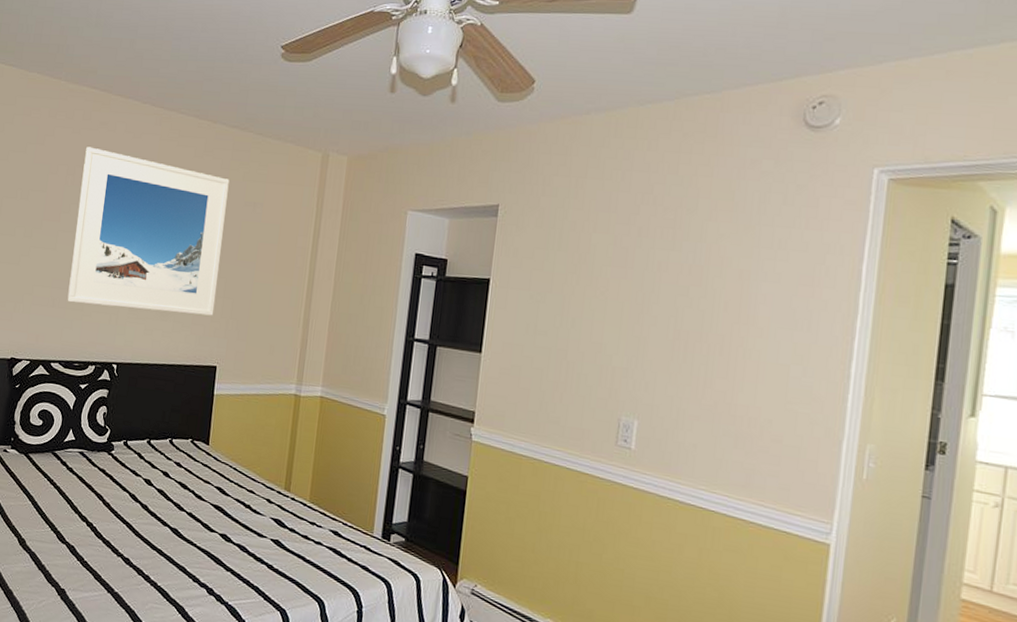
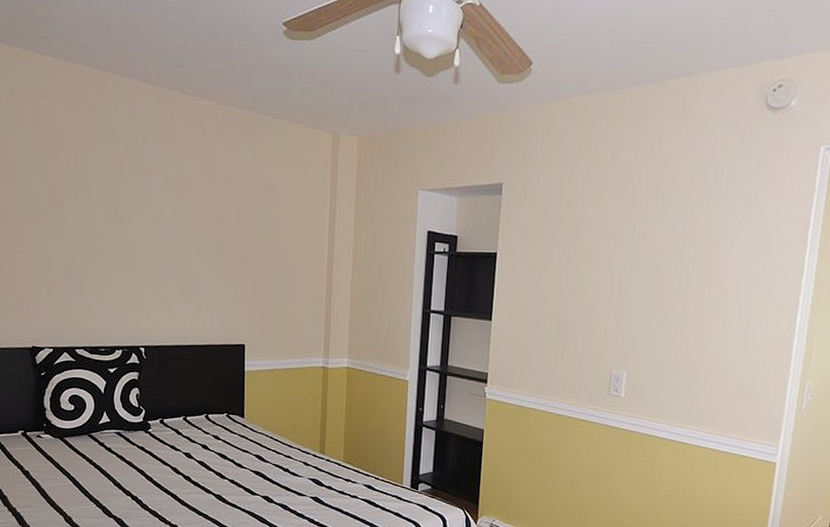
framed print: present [67,146,229,316] -> none [85,128,241,297]

